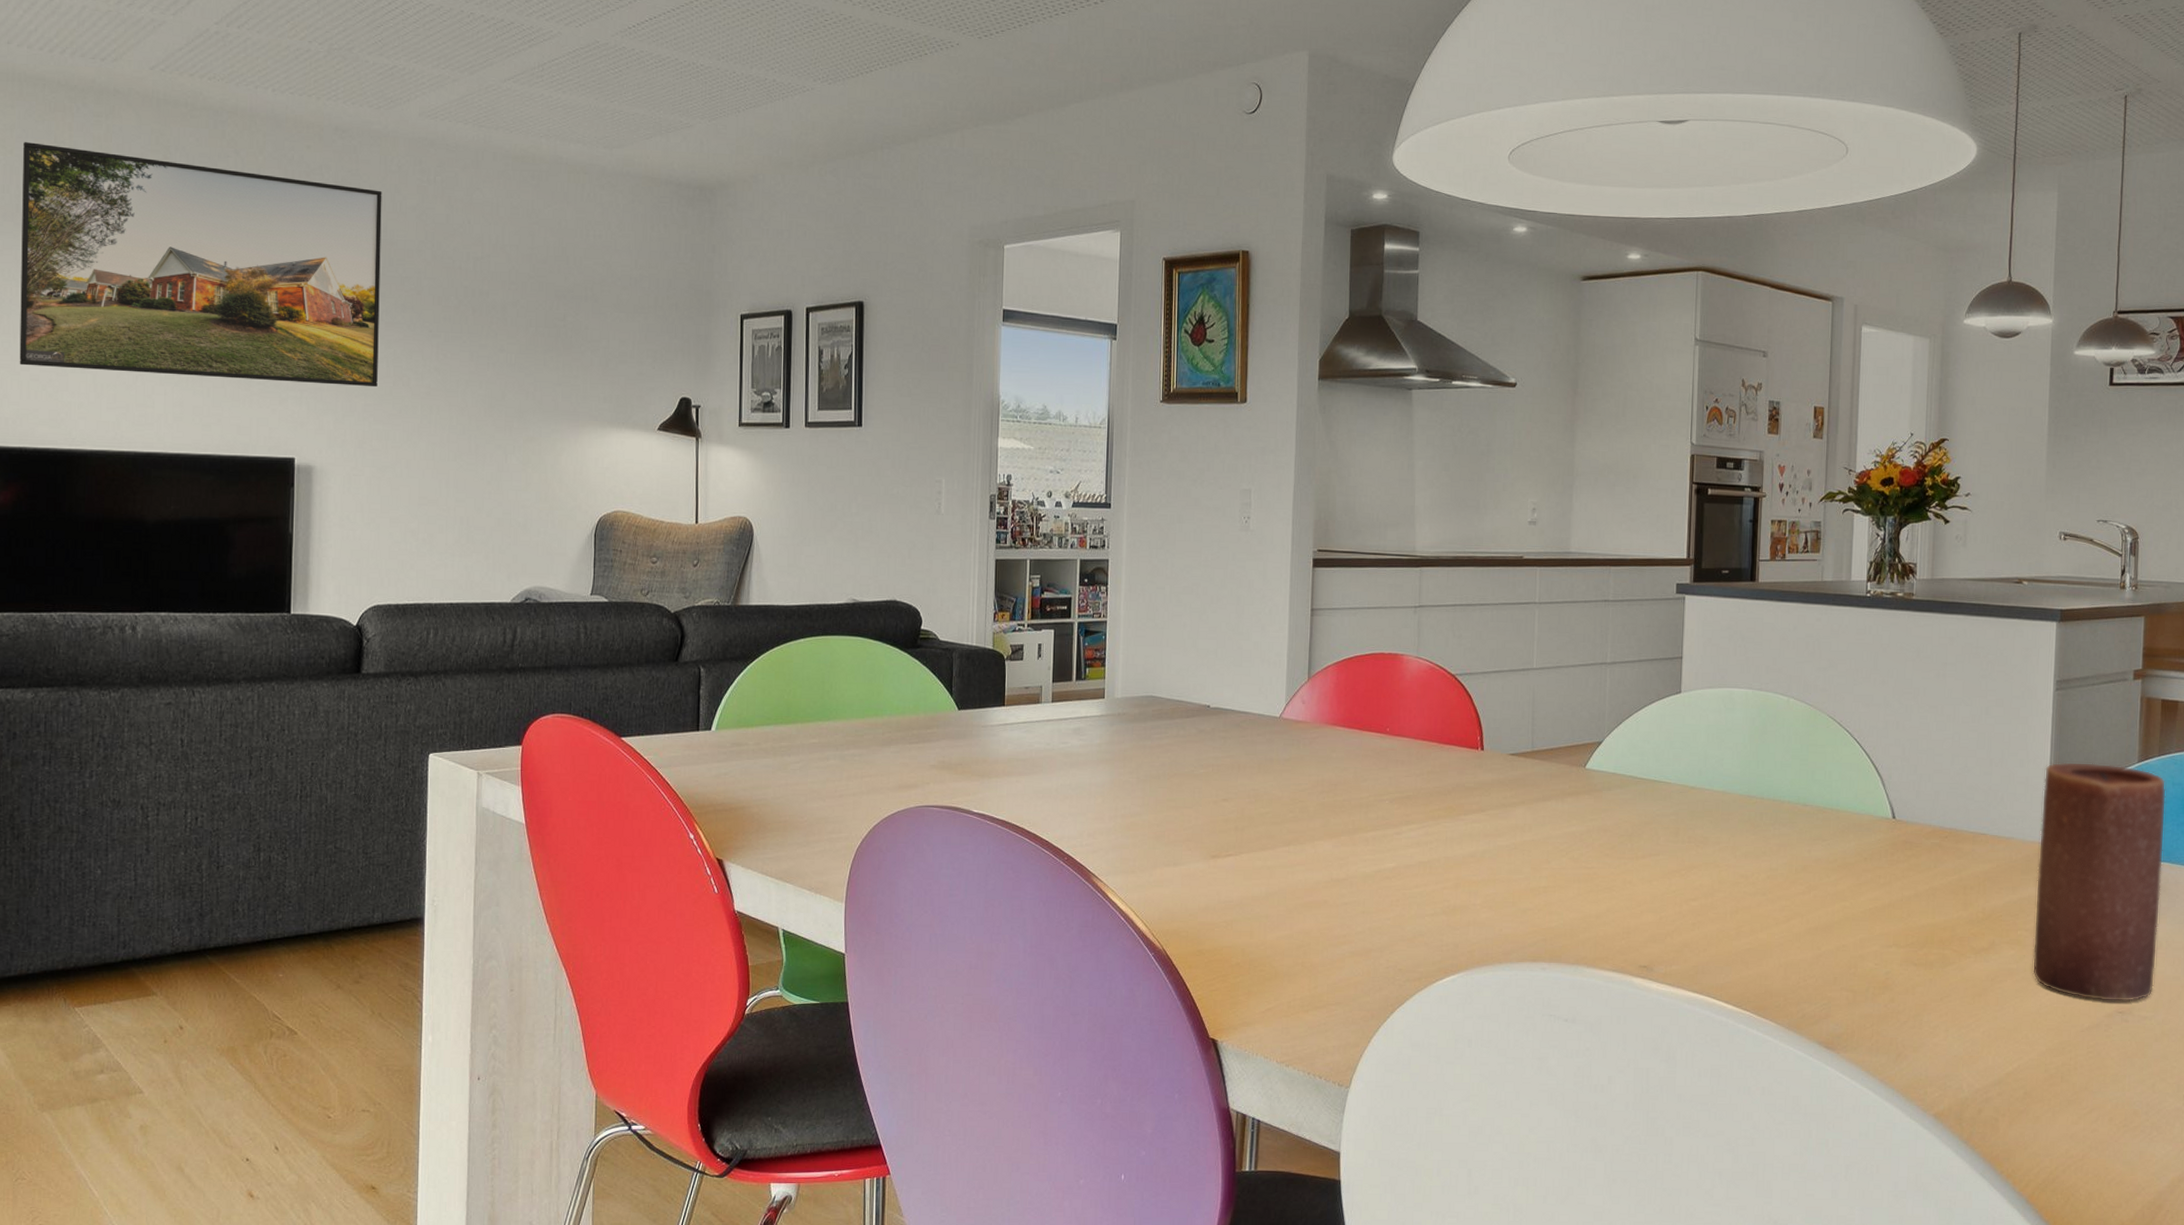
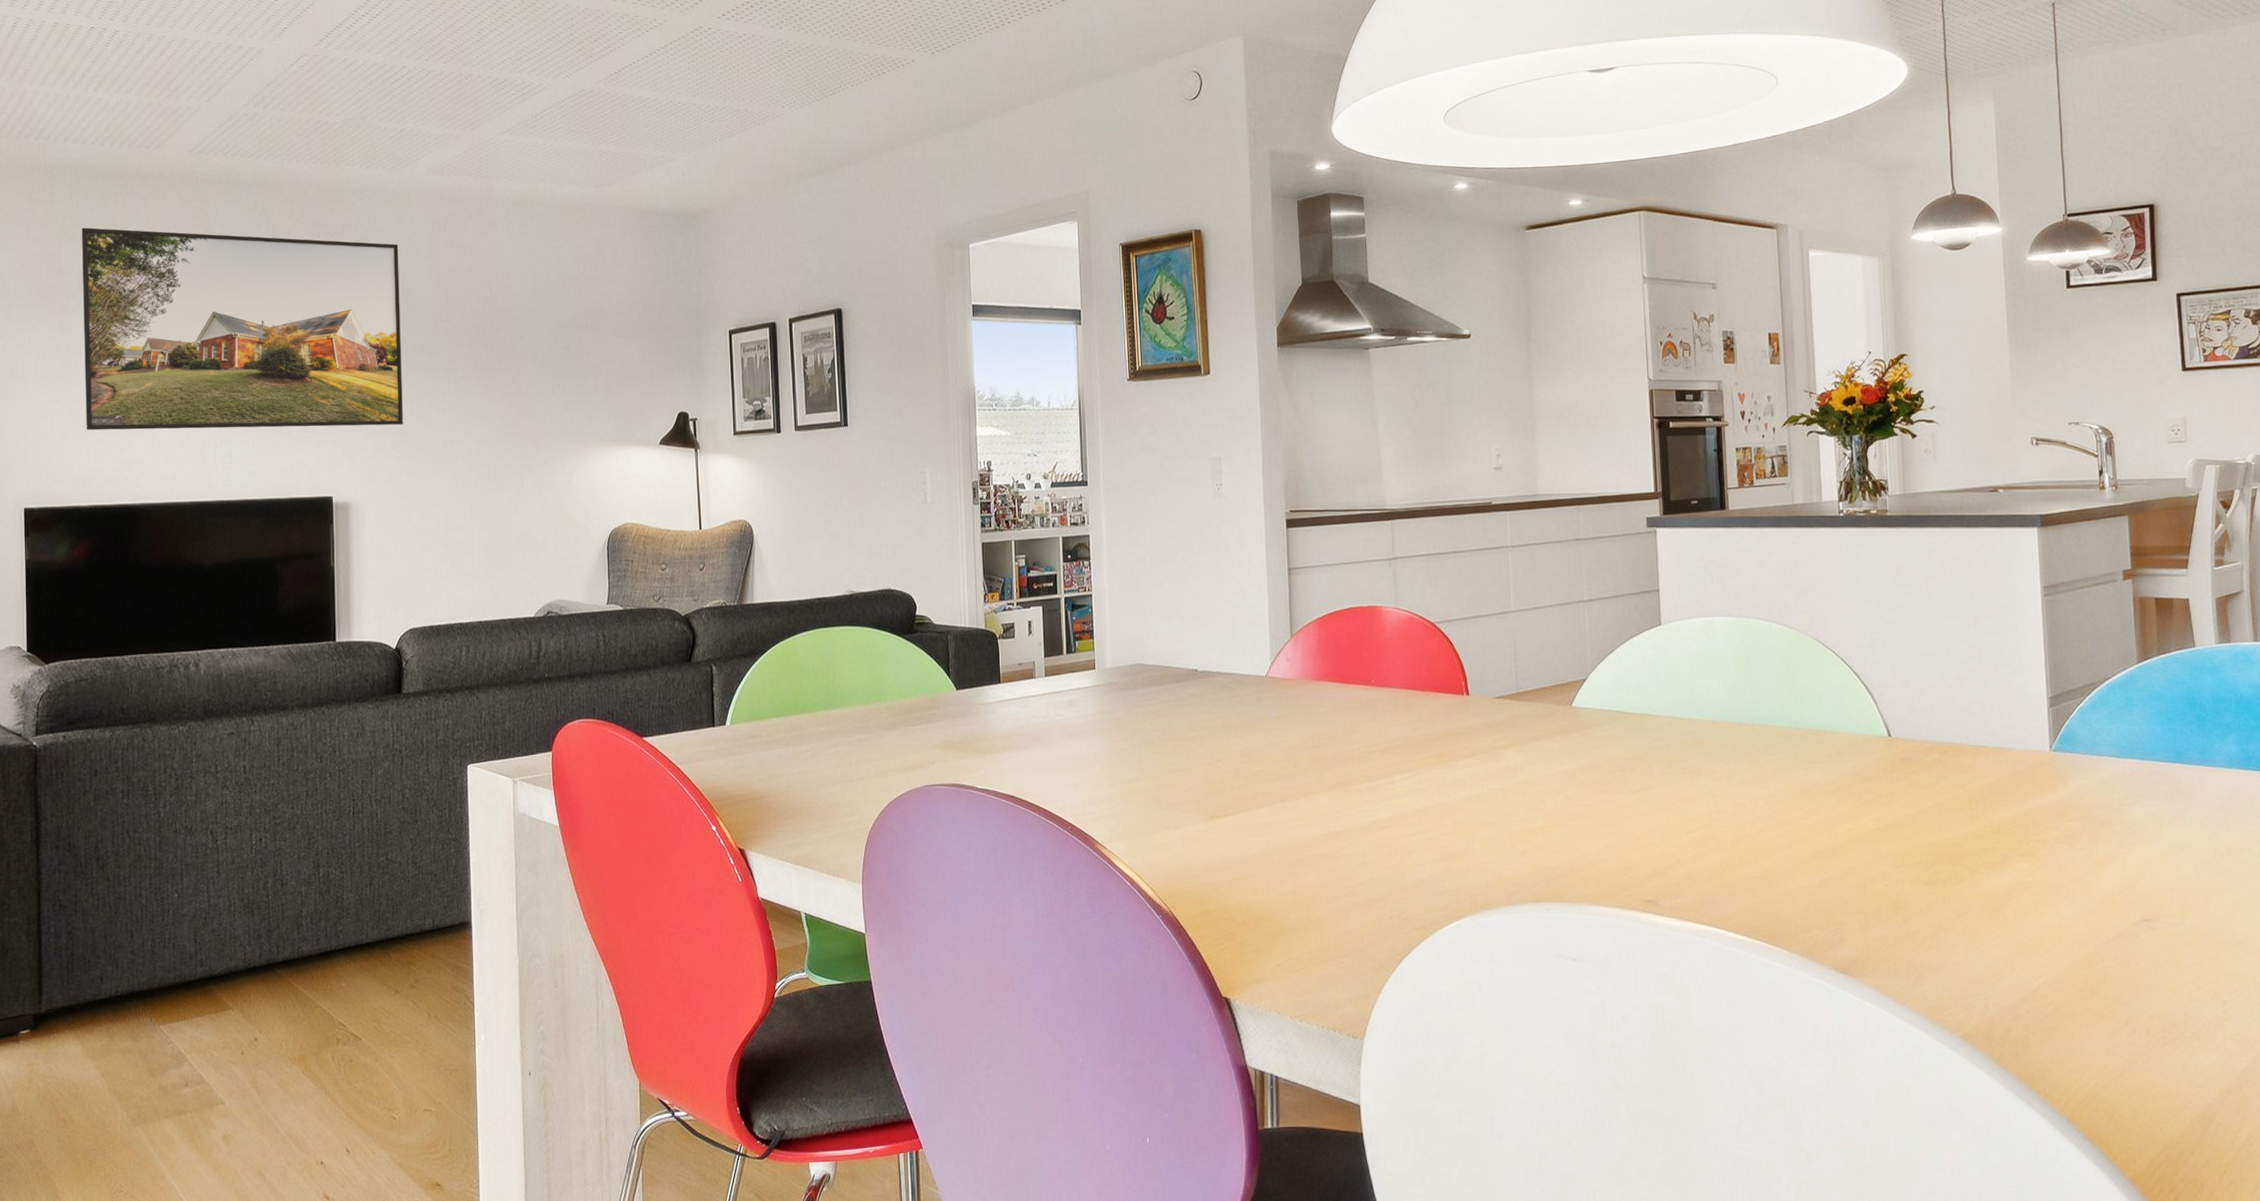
candle: present [2032,761,2167,1002] -> none [2040,667,2179,910]

